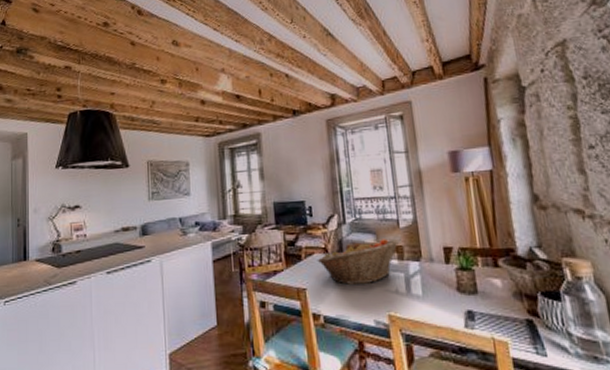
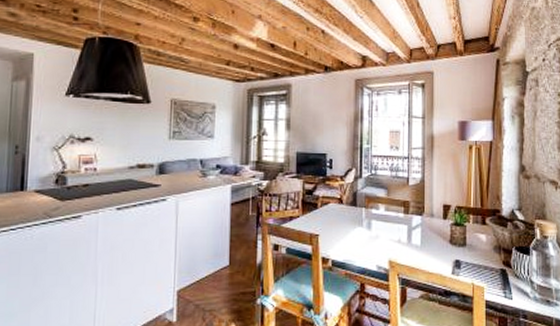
fruit basket: present [317,238,400,285] -> none [331,194,407,233]

